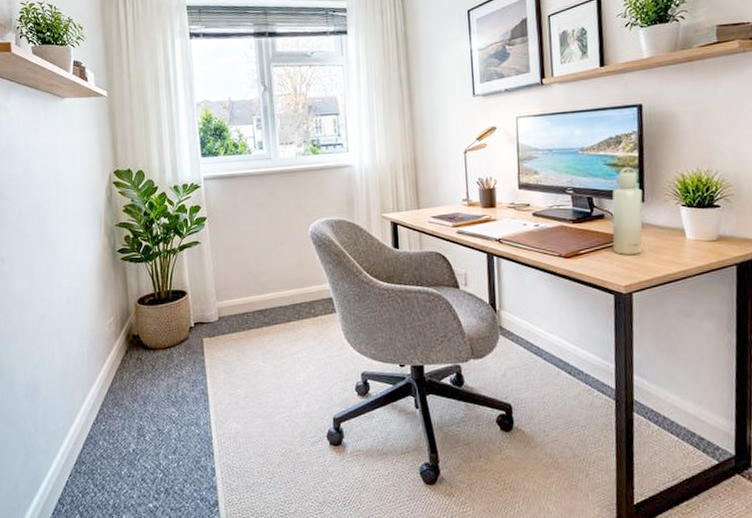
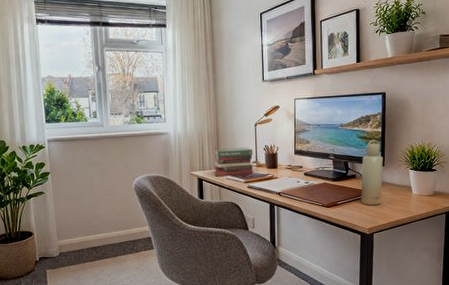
books: none [411,180,464,220] -> present [214,147,254,177]

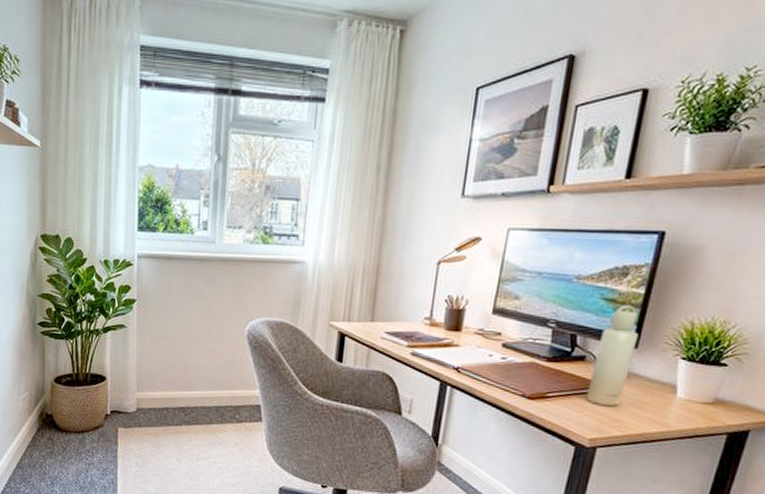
books: present [214,147,254,177] -> none [363,292,428,338]

